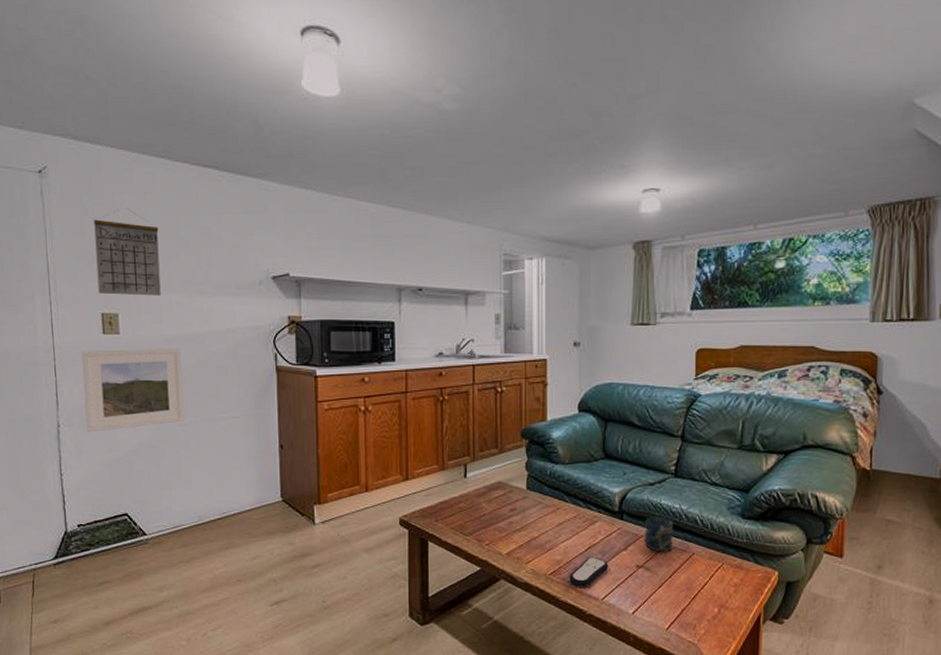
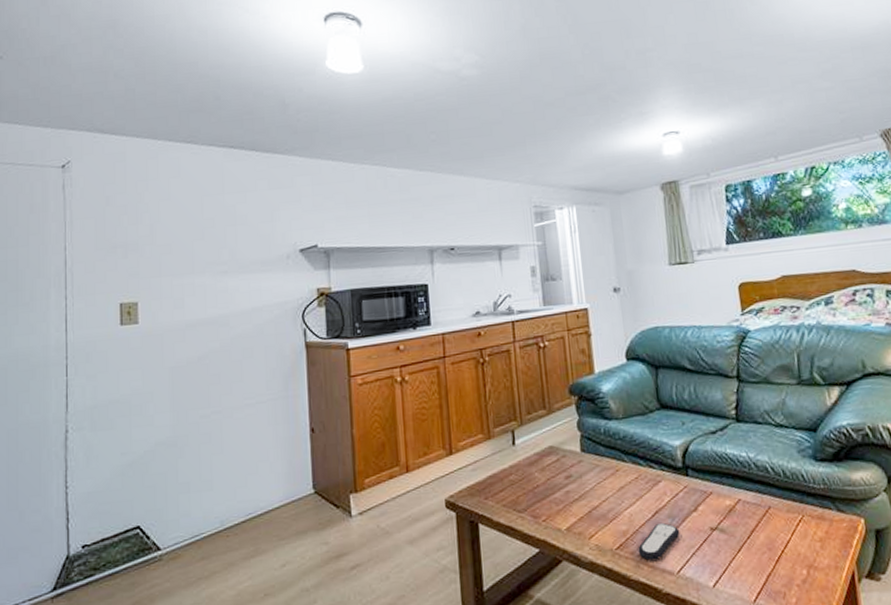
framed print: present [82,348,184,433] -> none [96,332,206,436]
calendar: present [94,209,161,296] -> none [116,195,184,283]
cup: present [644,515,674,553] -> none [712,468,747,510]

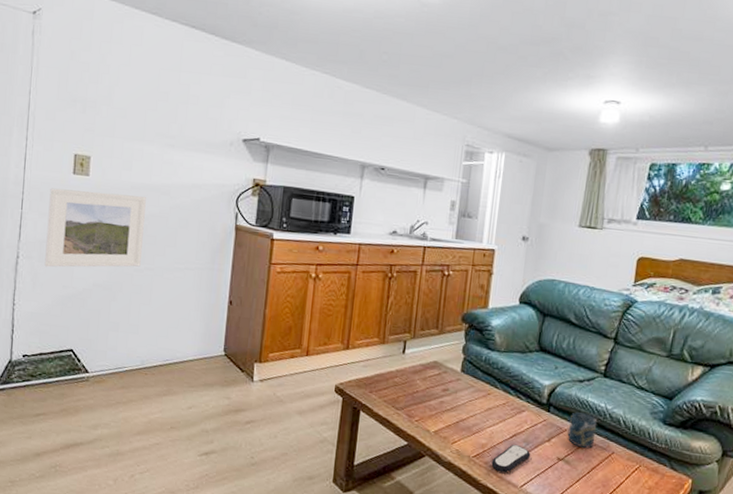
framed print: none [96,332,206,436] -> present [44,188,146,267]
cup: none [712,468,747,510] -> present [567,411,597,449]

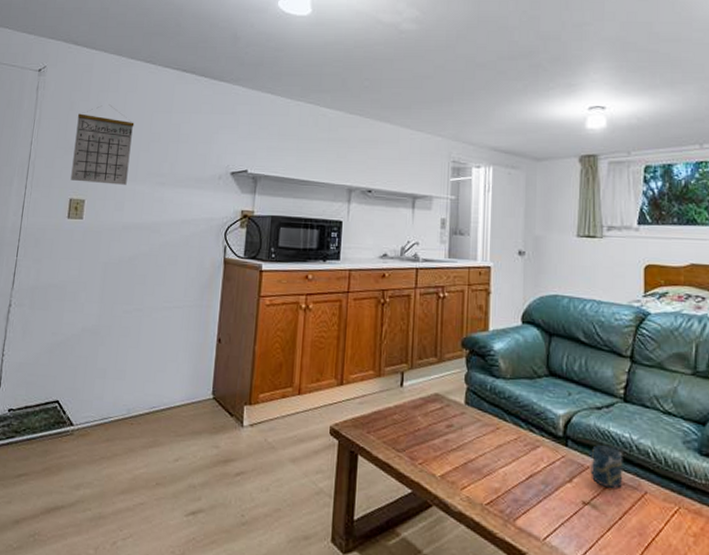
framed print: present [44,188,146,267] -> none [35,233,137,314]
calendar: none [74,58,141,144] -> present [70,106,135,185]
remote control: present [491,444,531,473] -> none [507,487,552,523]

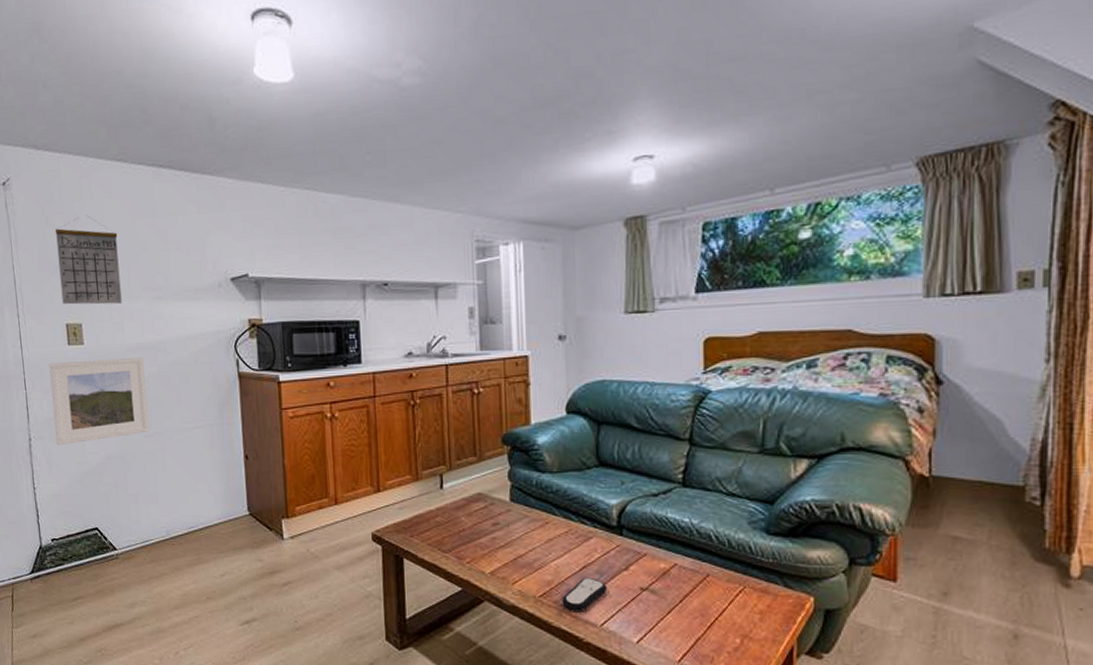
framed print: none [35,233,137,314] -> present [49,356,149,446]
remote control: none [507,487,552,523] -> present [562,577,608,611]
cup: present [590,444,623,489] -> none [648,531,683,574]

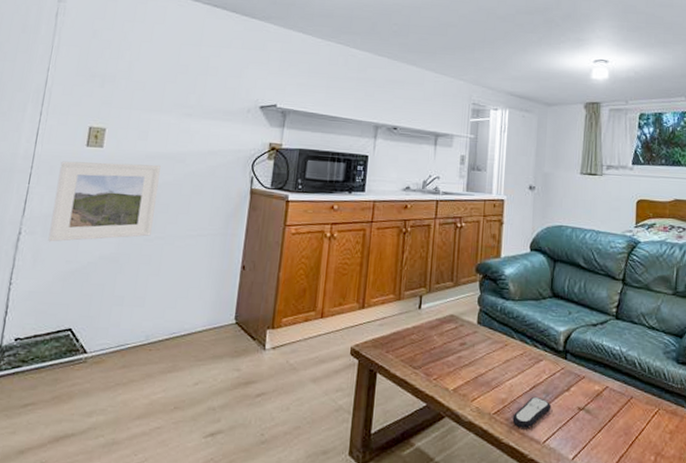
calendar: present [55,216,122,305] -> none [91,36,161,115]

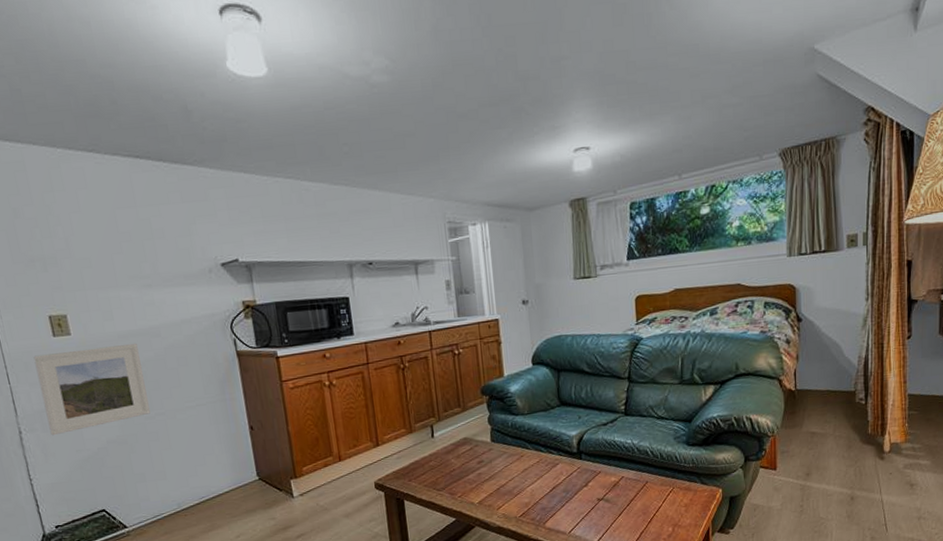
remote control: present [512,396,552,429] -> none [537,495,573,525]

